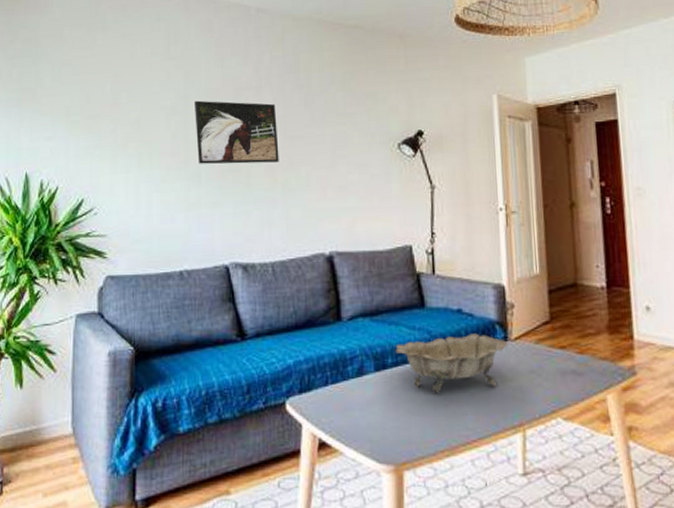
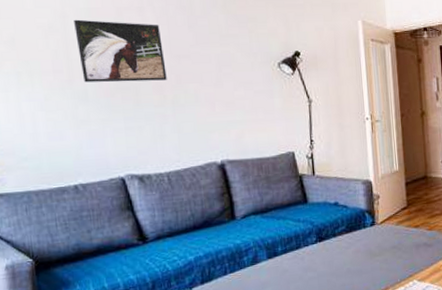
decorative bowl: present [395,333,508,393] -> none [284,221,375,271]

